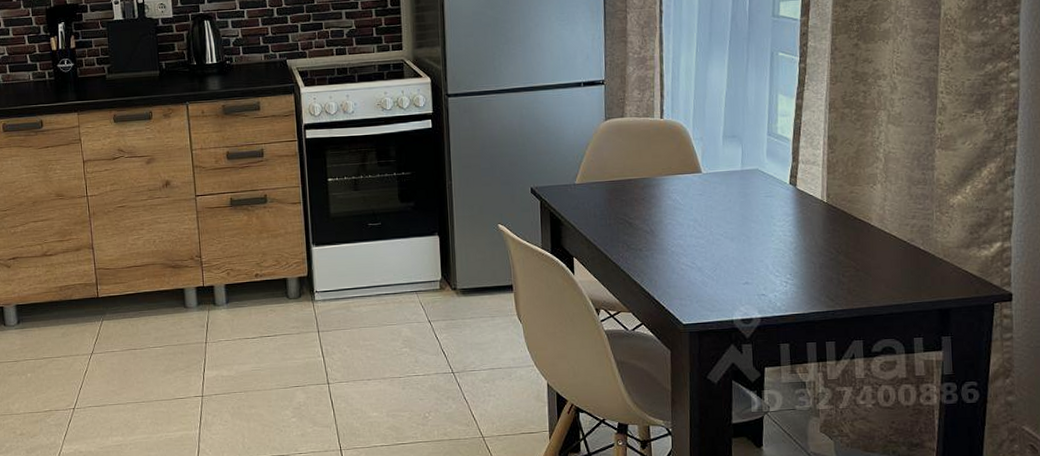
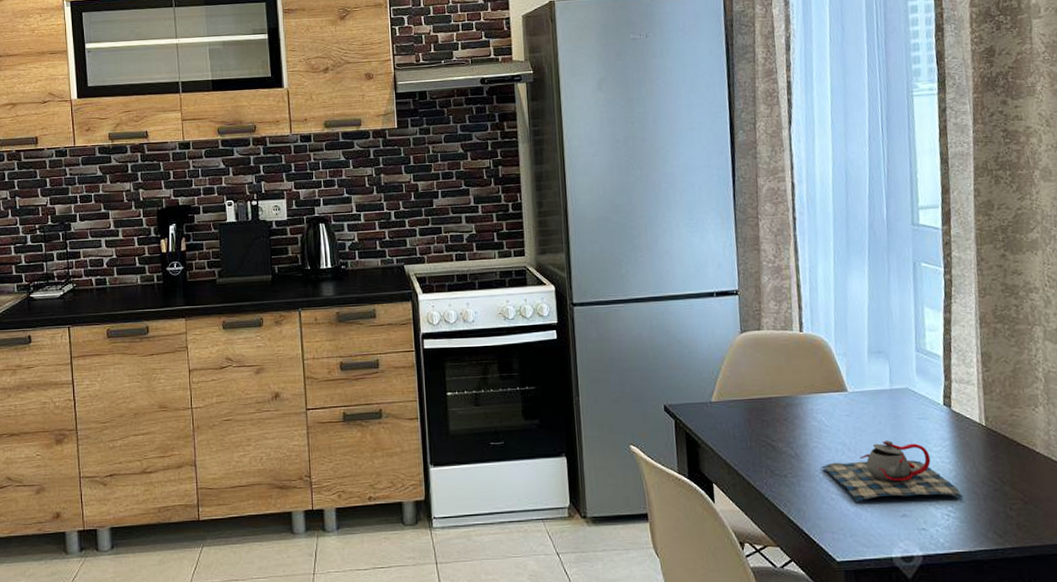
teapot: none [673,216,801,272] -> present [821,440,963,502]

